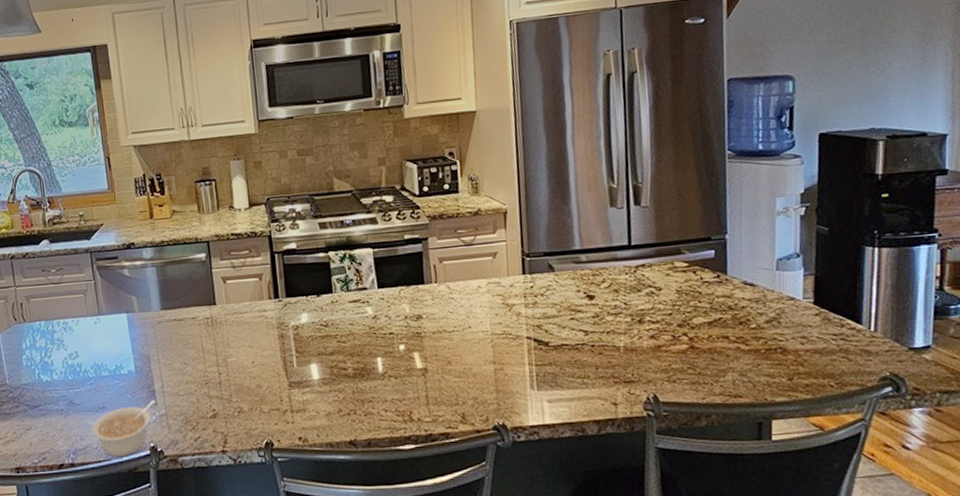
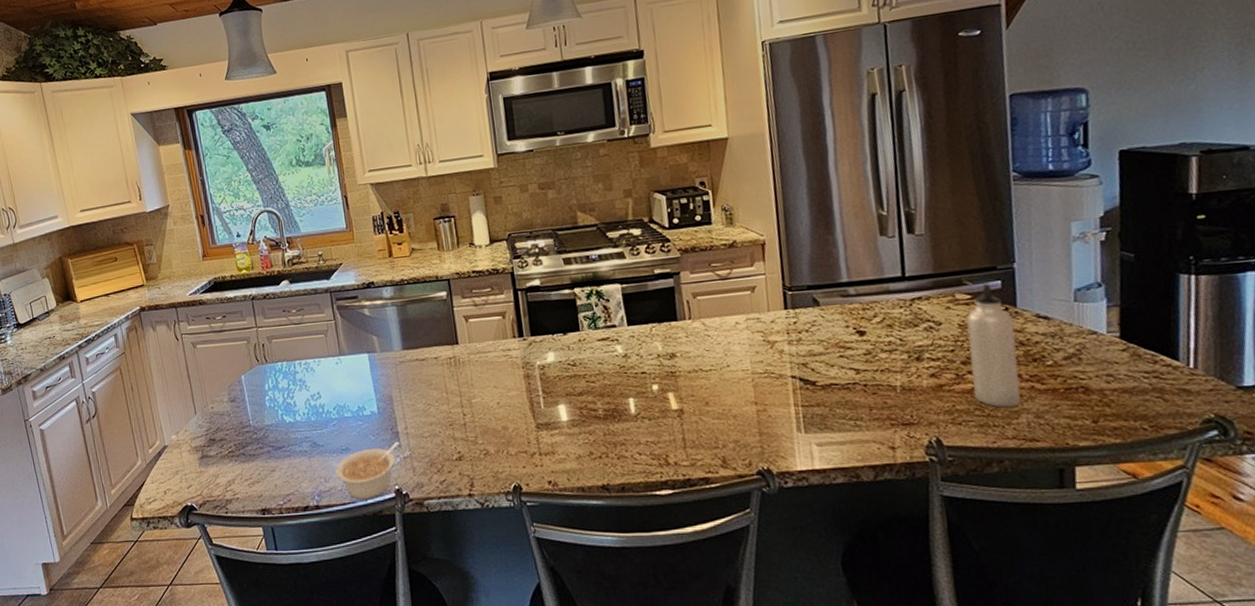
water bottle: none [683,252,728,367] -> present [967,283,1021,408]

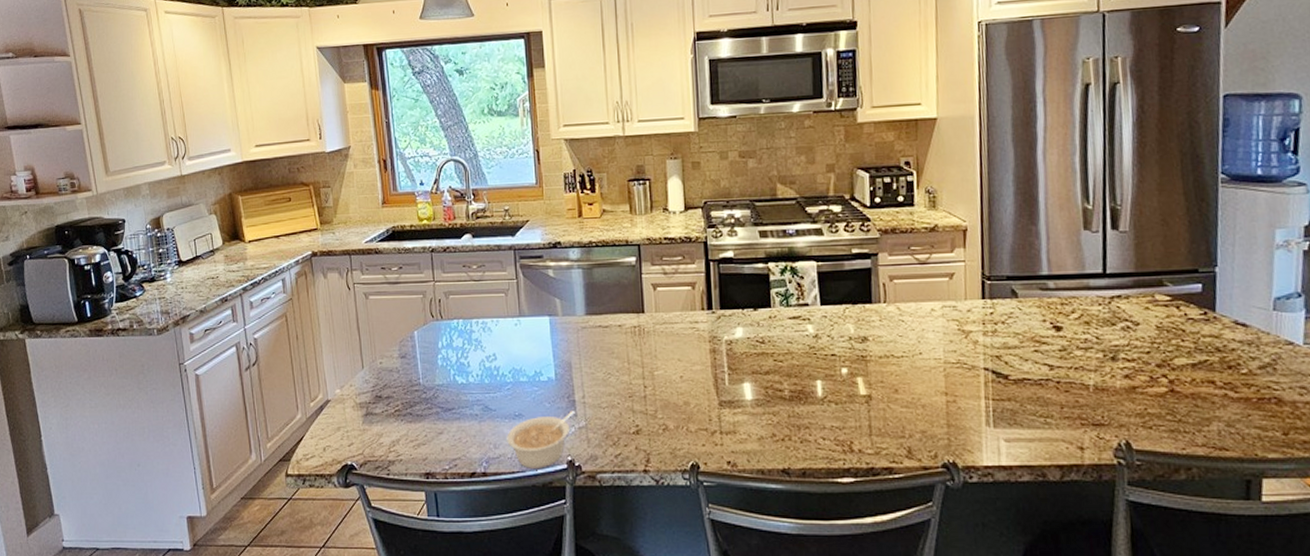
water bottle: present [967,283,1021,408] -> none [1164,286,1213,414]

